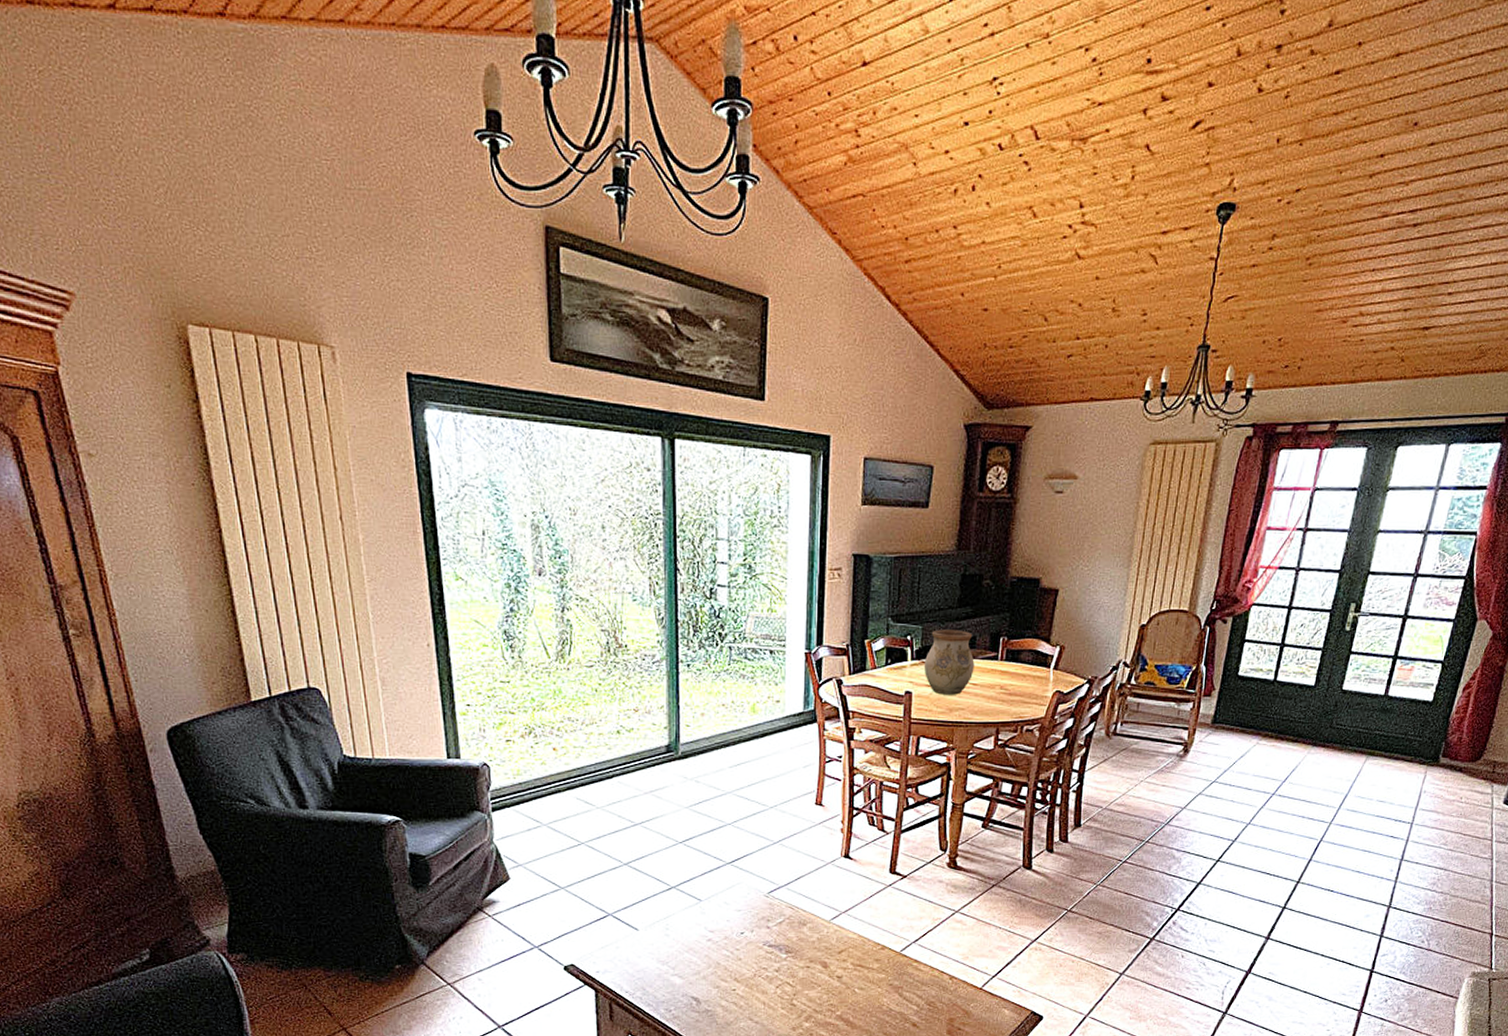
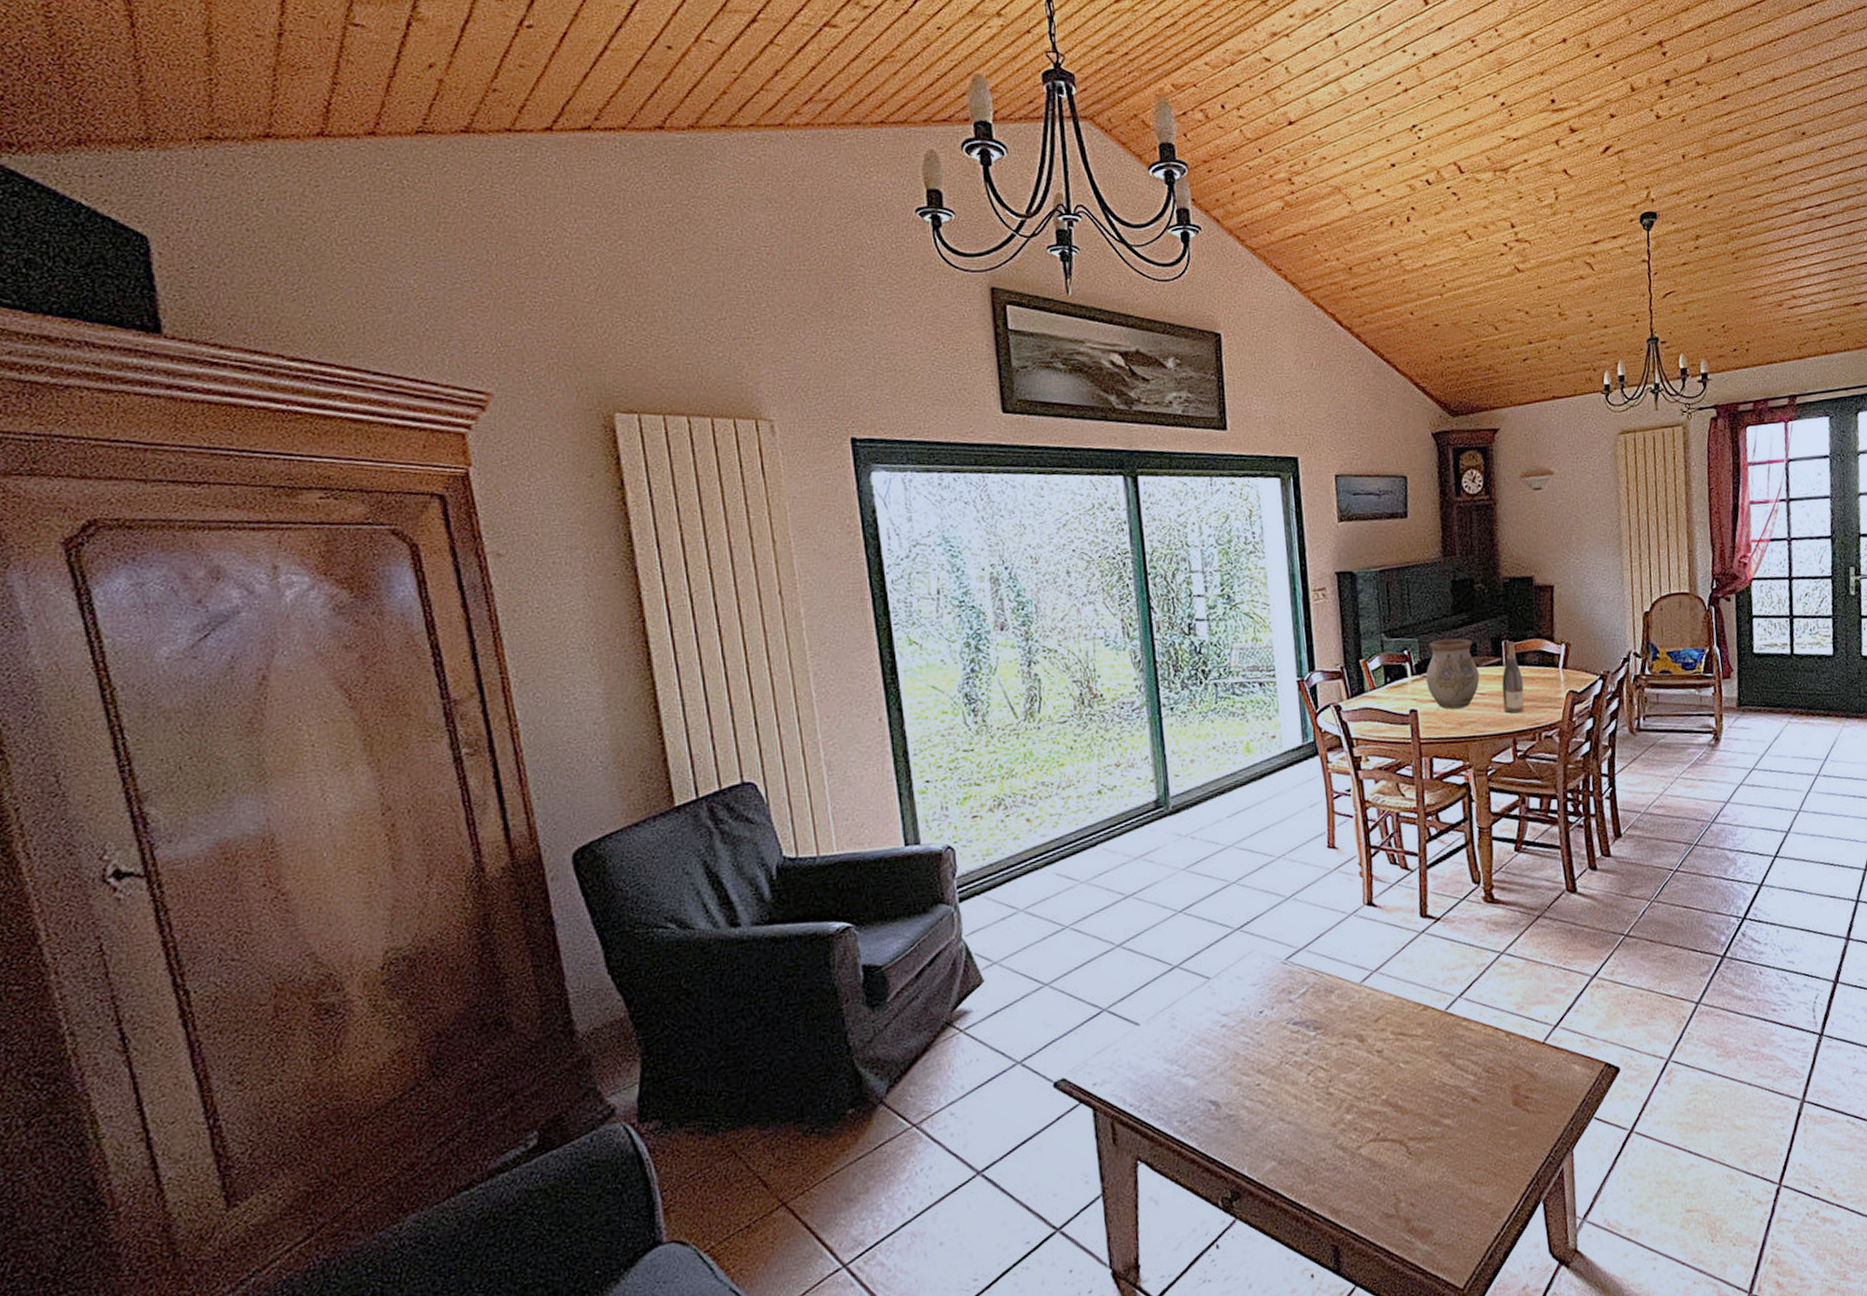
wine bottle: none [992,638,1014,706] -> present [1501,641,1525,714]

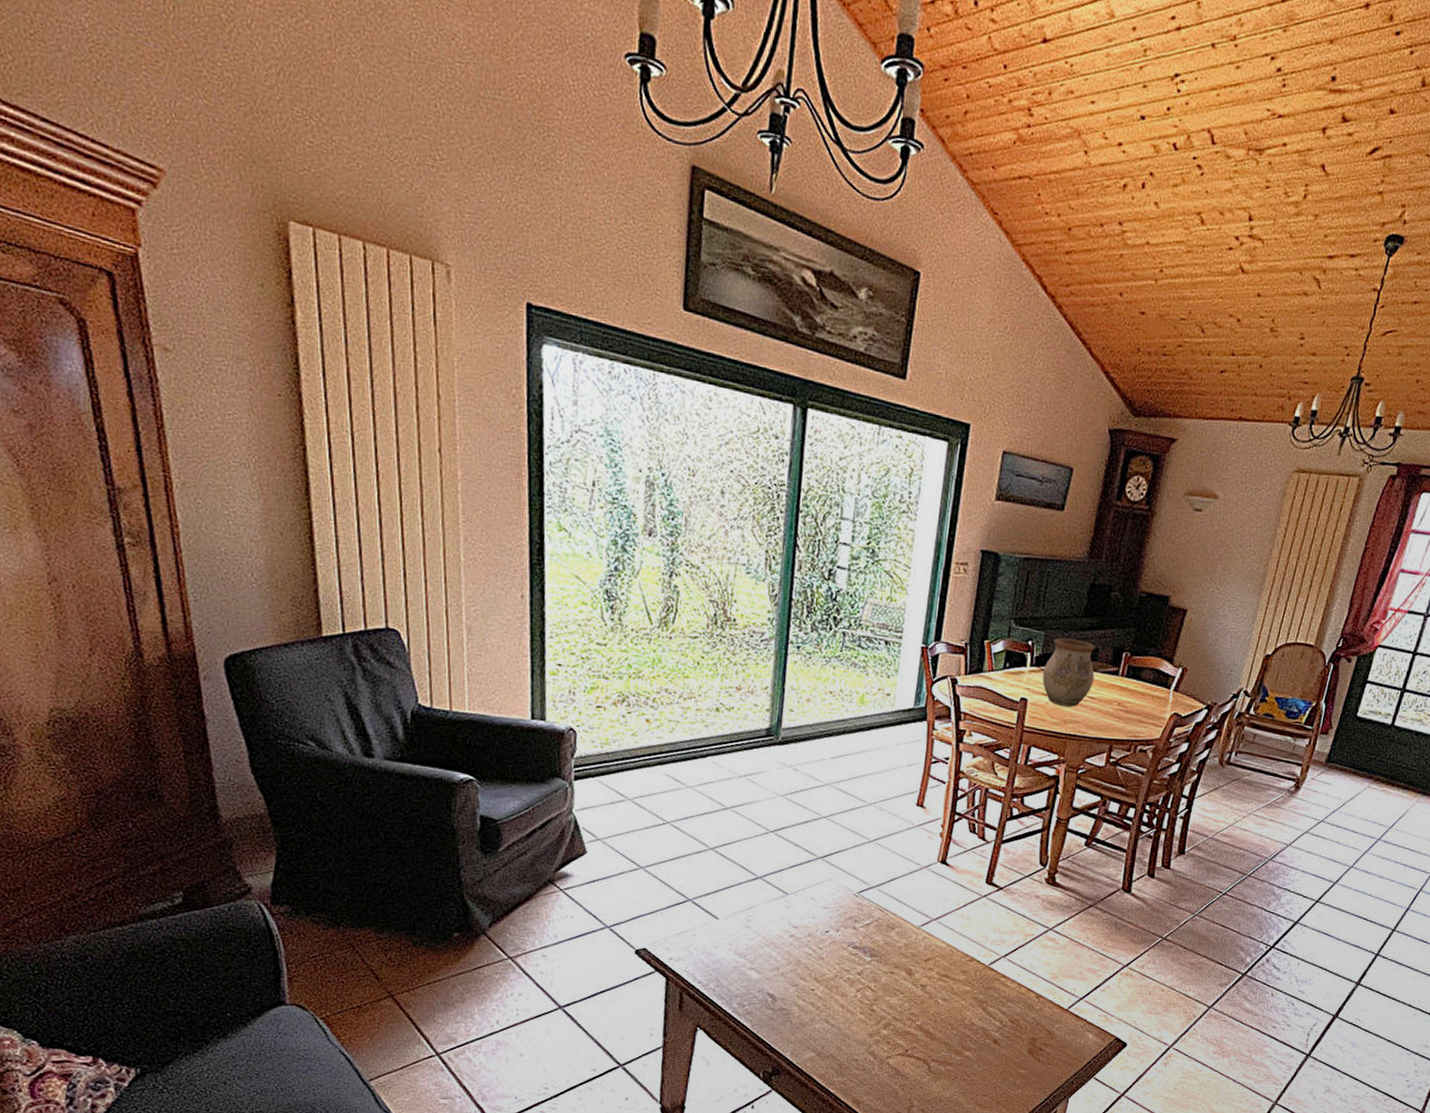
wine bottle: present [1501,641,1525,714] -> none [1108,654,1135,723]

